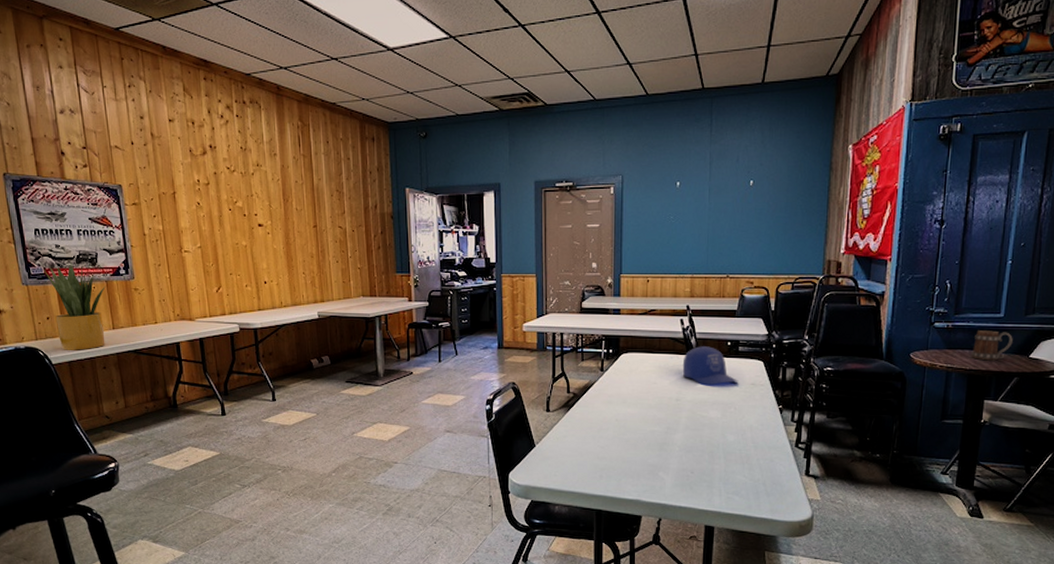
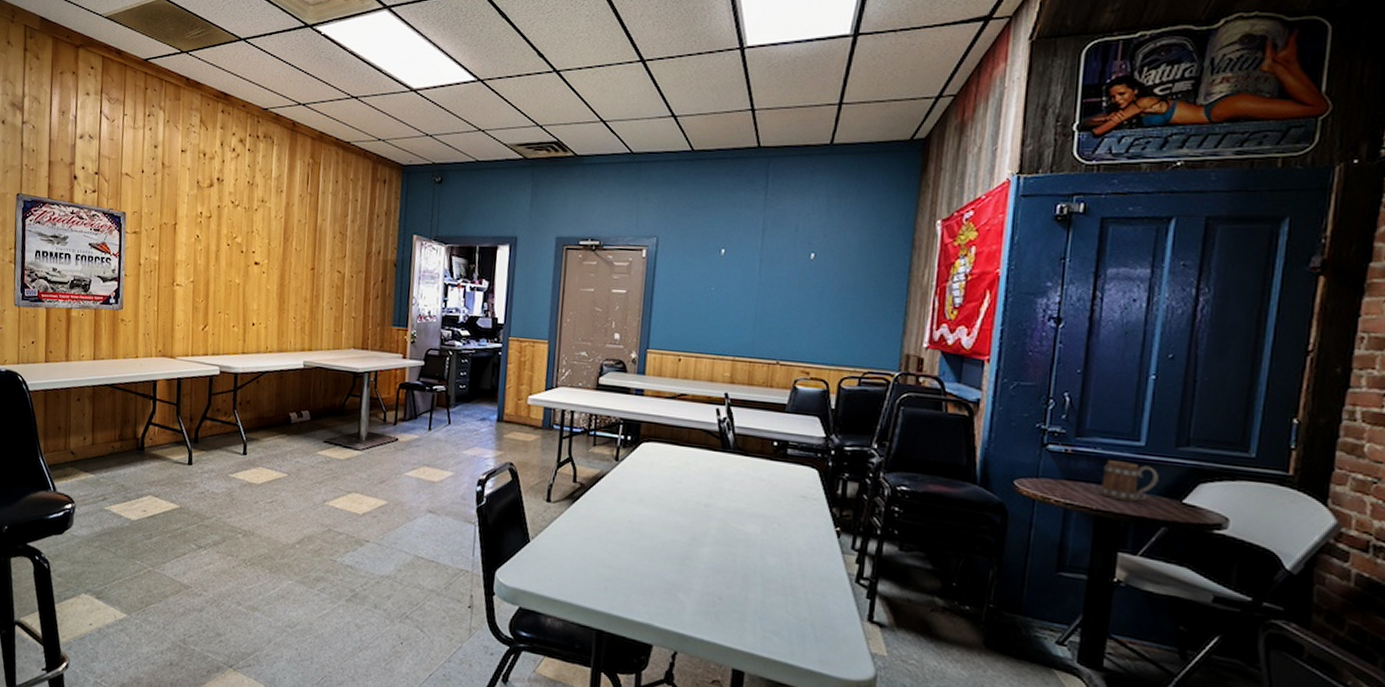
planter: present [43,263,106,350] -> none [37,287,94,379]
baseball cap: present [682,345,739,386] -> none [715,442,785,493]

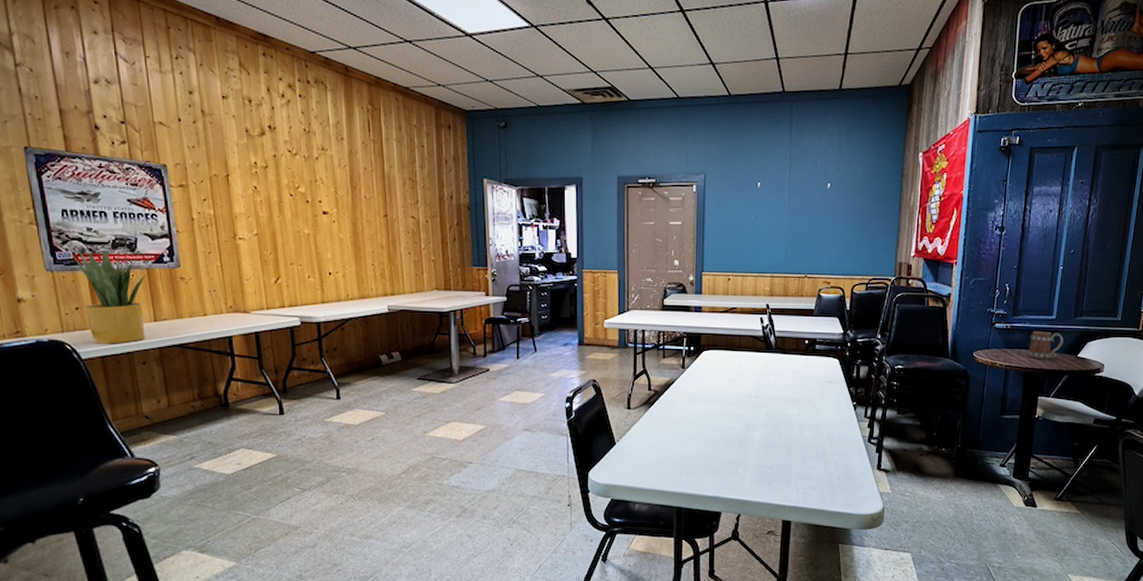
planter: none [37,287,94,379] -> present [71,248,146,344]

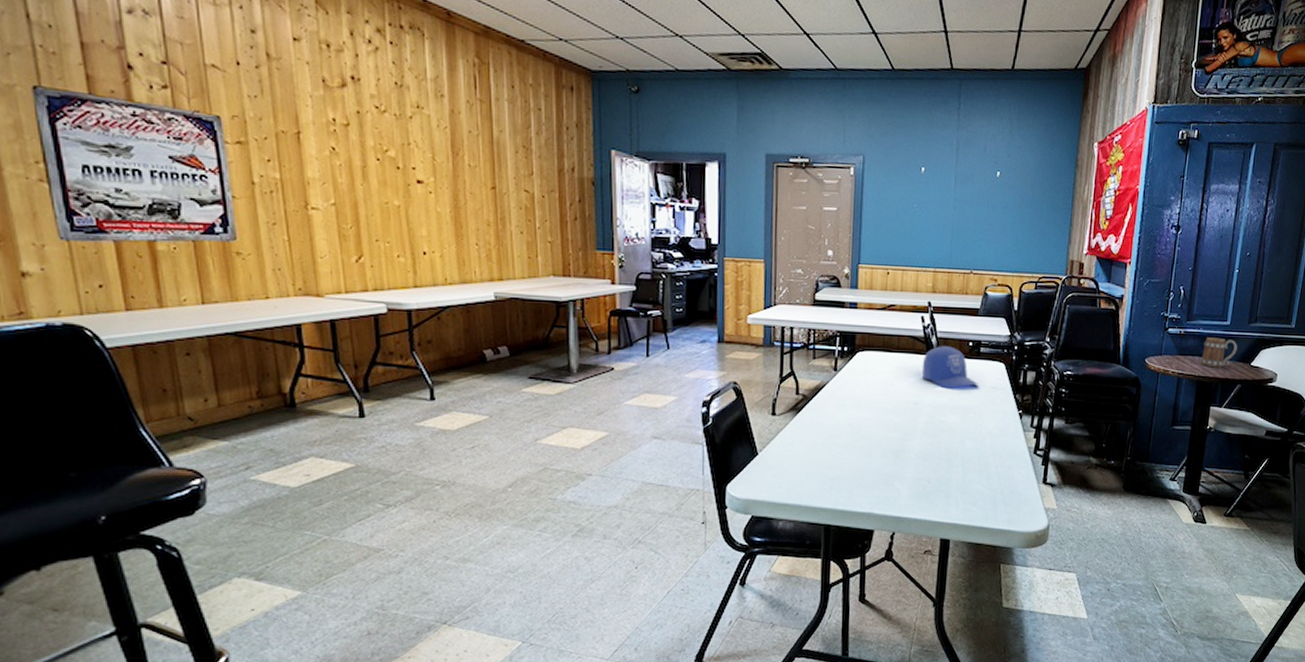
planter: present [71,248,146,344] -> none [94,213,192,331]
baseball cap: none [761,343,815,383] -> present [921,345,979,389]

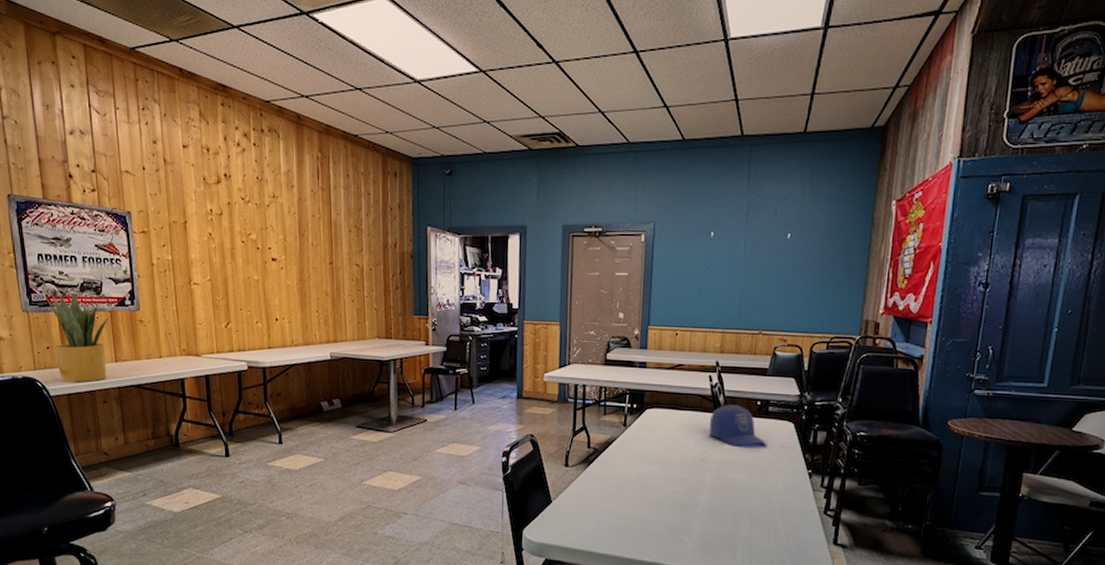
planter: none [94,213,192,331] -> present [45,290,109,383]
beer mug: present [1200,337,1237,368] -> none [1011,400,1056,433]

